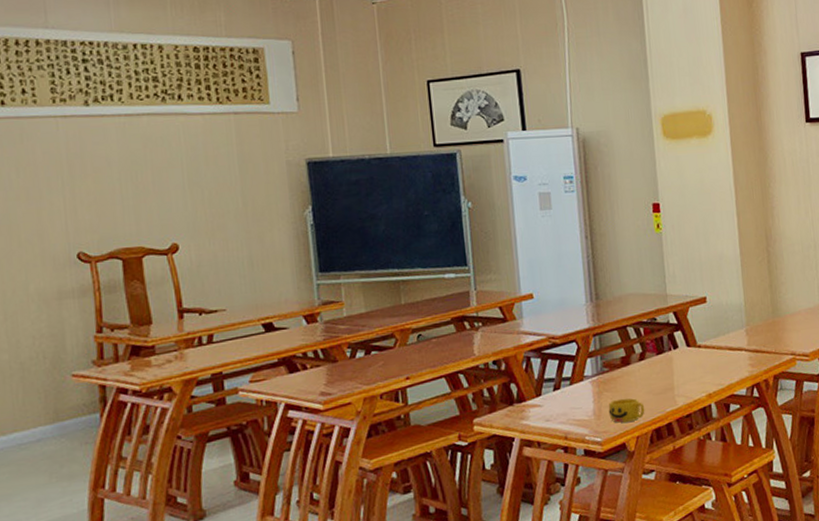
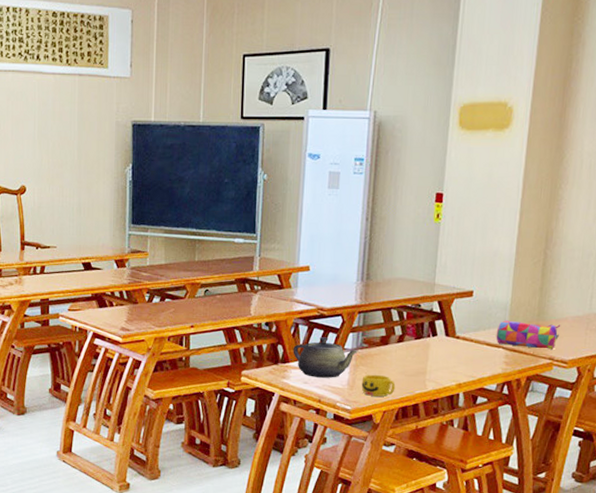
teapot: none [528,367,600,413] -> present [293,337,359,378]
pencil case: none [736,318,796,347] -> present [496,320,561,349]

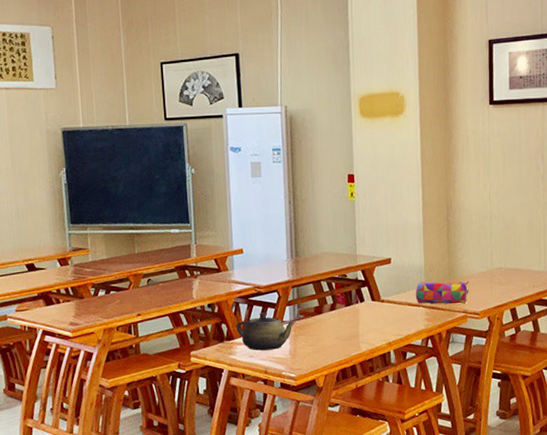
cup: present [361,374,396,397] -> none [302,342,333,362]

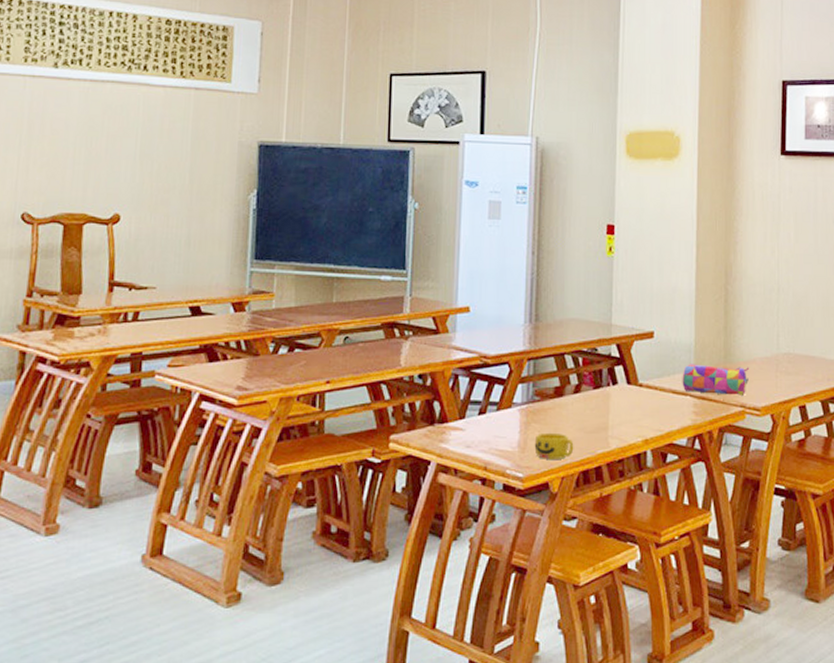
teapot: present [236,312,296,351] -> none [452,390,530,439]
cup: none [302,342,333,362] -> present [534,432,574,459]

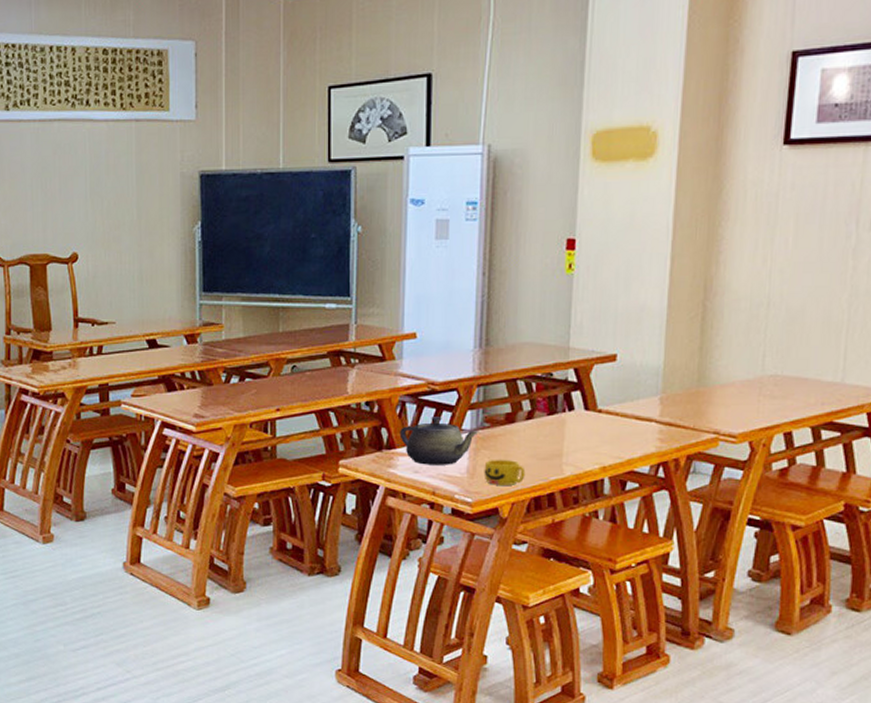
teapot: none [452,390,530,439] -> present [399,417,479,465]
pencil case: present [682,364,750,395] -> none [646,388,727,421]

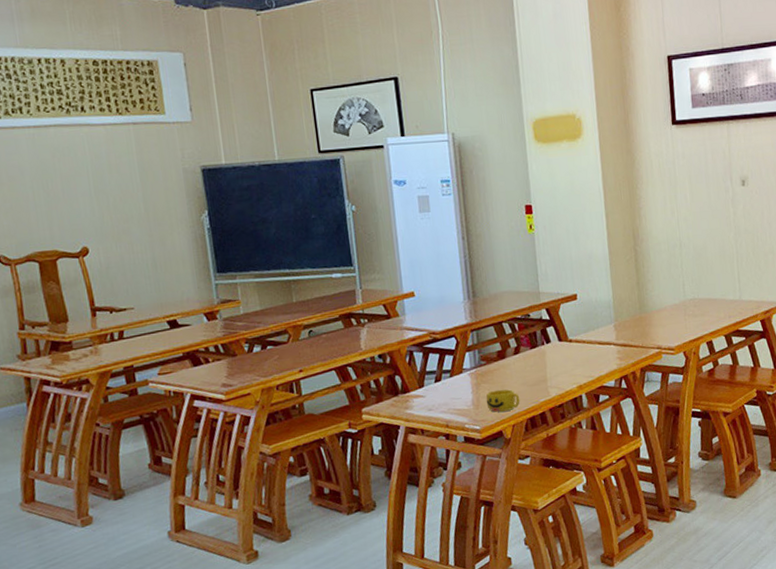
teapot: present [399,417,479,465] -> none [411,360,478,403]

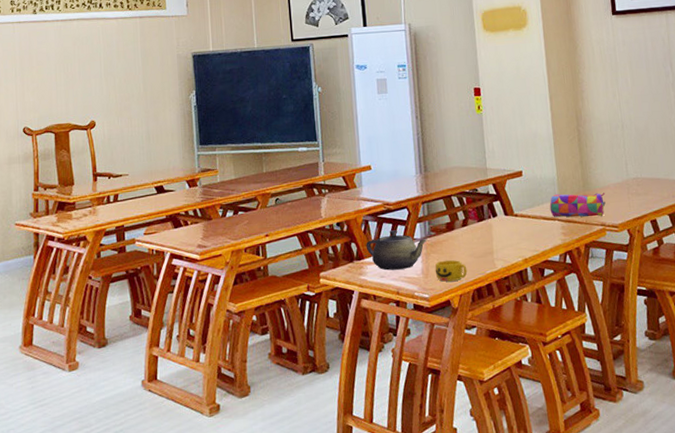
teapot: none [411,360,478,403] -> present [366,230,428,271]
pencil case: none [605,314,662,341] -> present [549,192,606,217]

